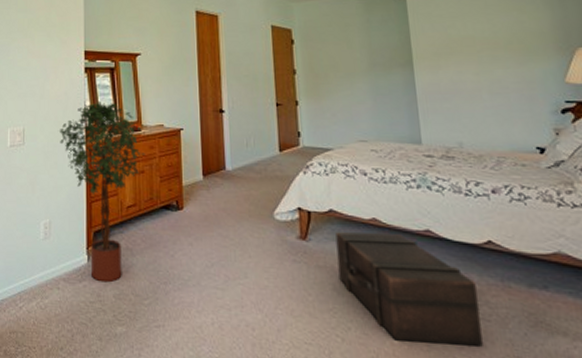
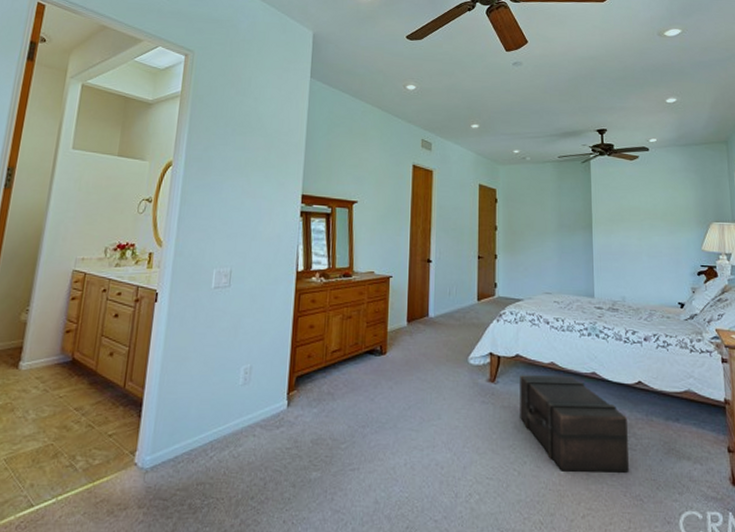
potted tree: present [59,100,145,283] -> none [268,245,354,428]

